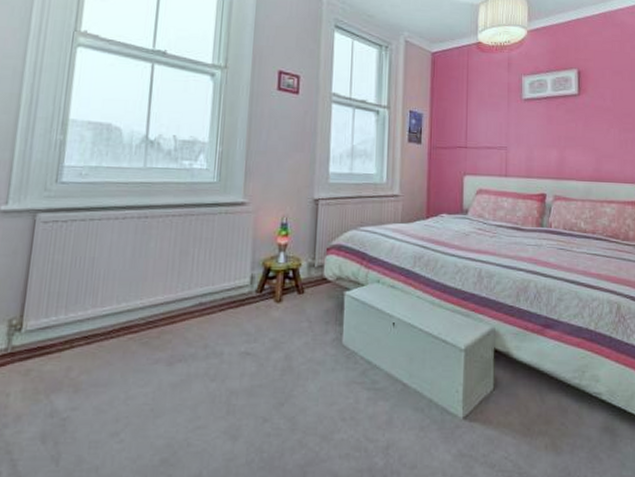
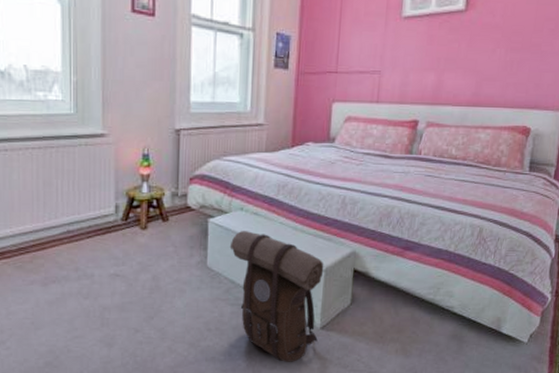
backpack: none [366,304,464,460] -> present [229,230,324,362]

